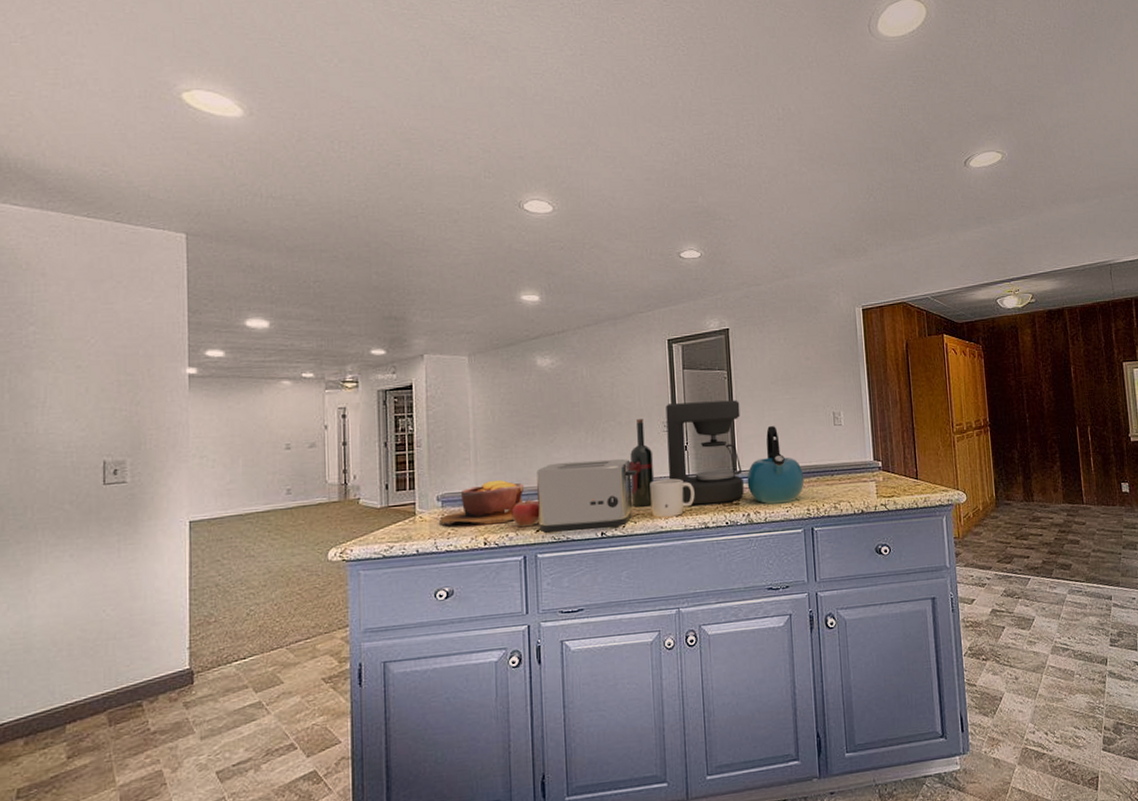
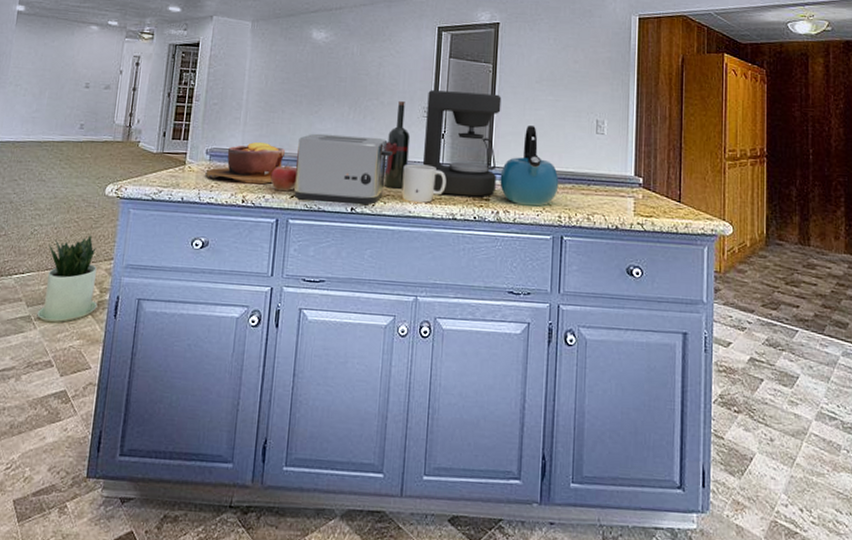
planter: none [268,605,338,705] -> present [37,235,98,323]

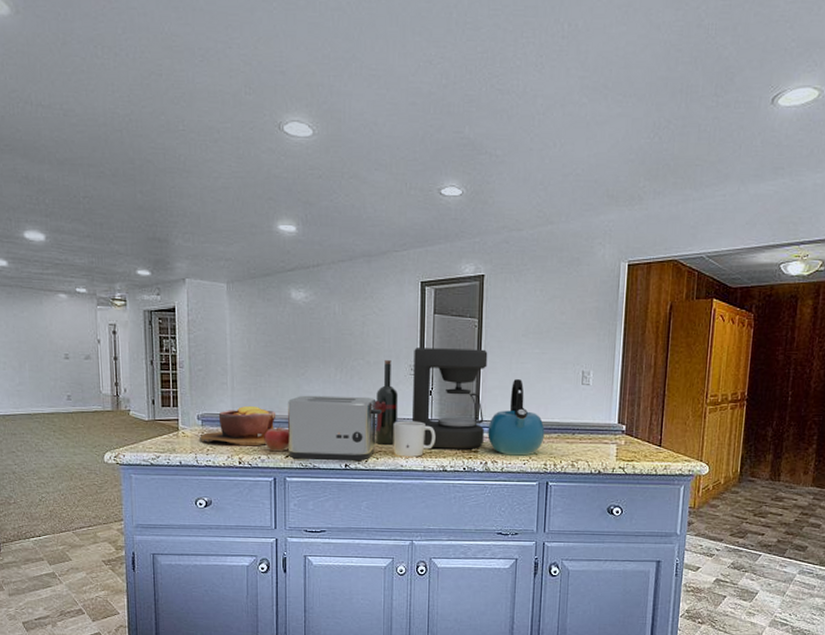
planter: present [37,235,98,323] -> none [58,500,115,578]

